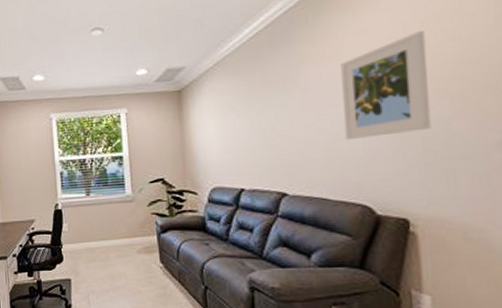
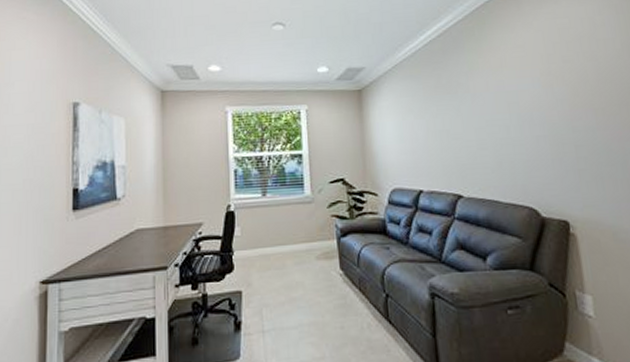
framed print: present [340,30,431,140] -> none [504,49,581,144]

